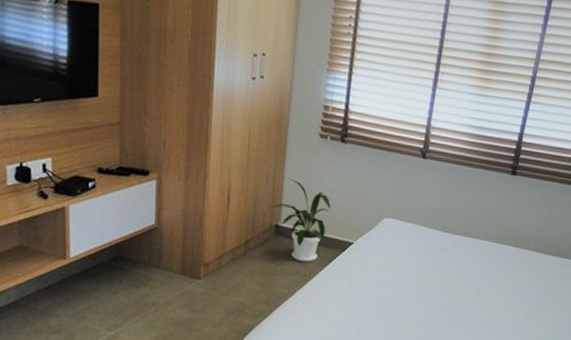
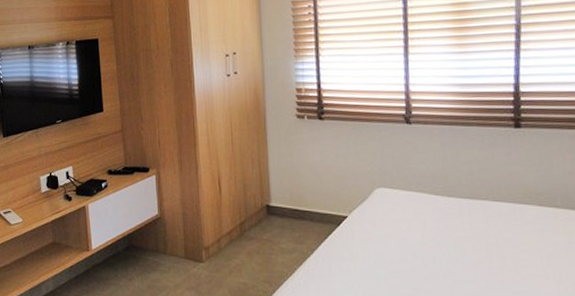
house plant: present [267,178,331,262] -> none [256,159,319,239]

